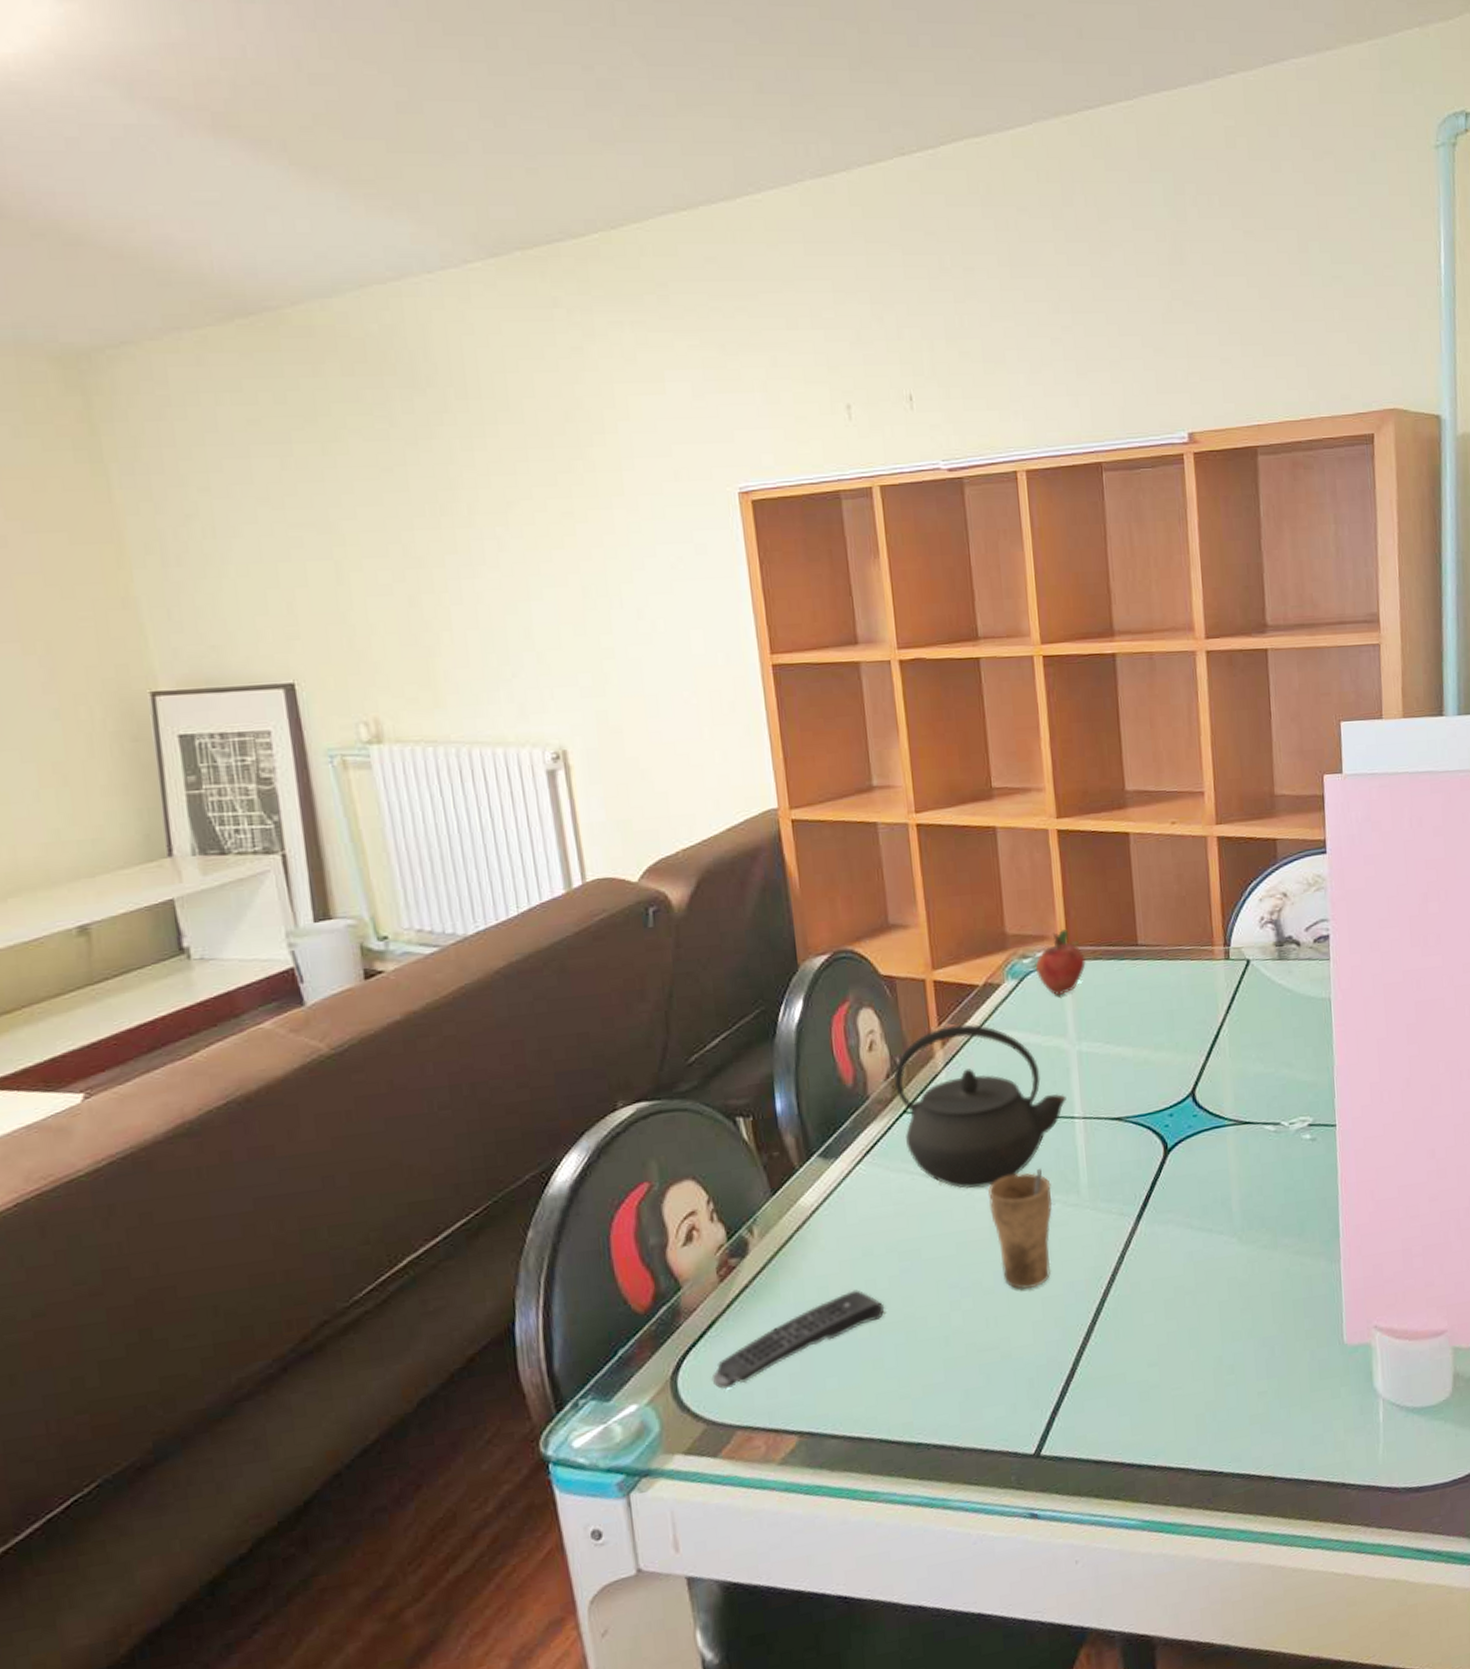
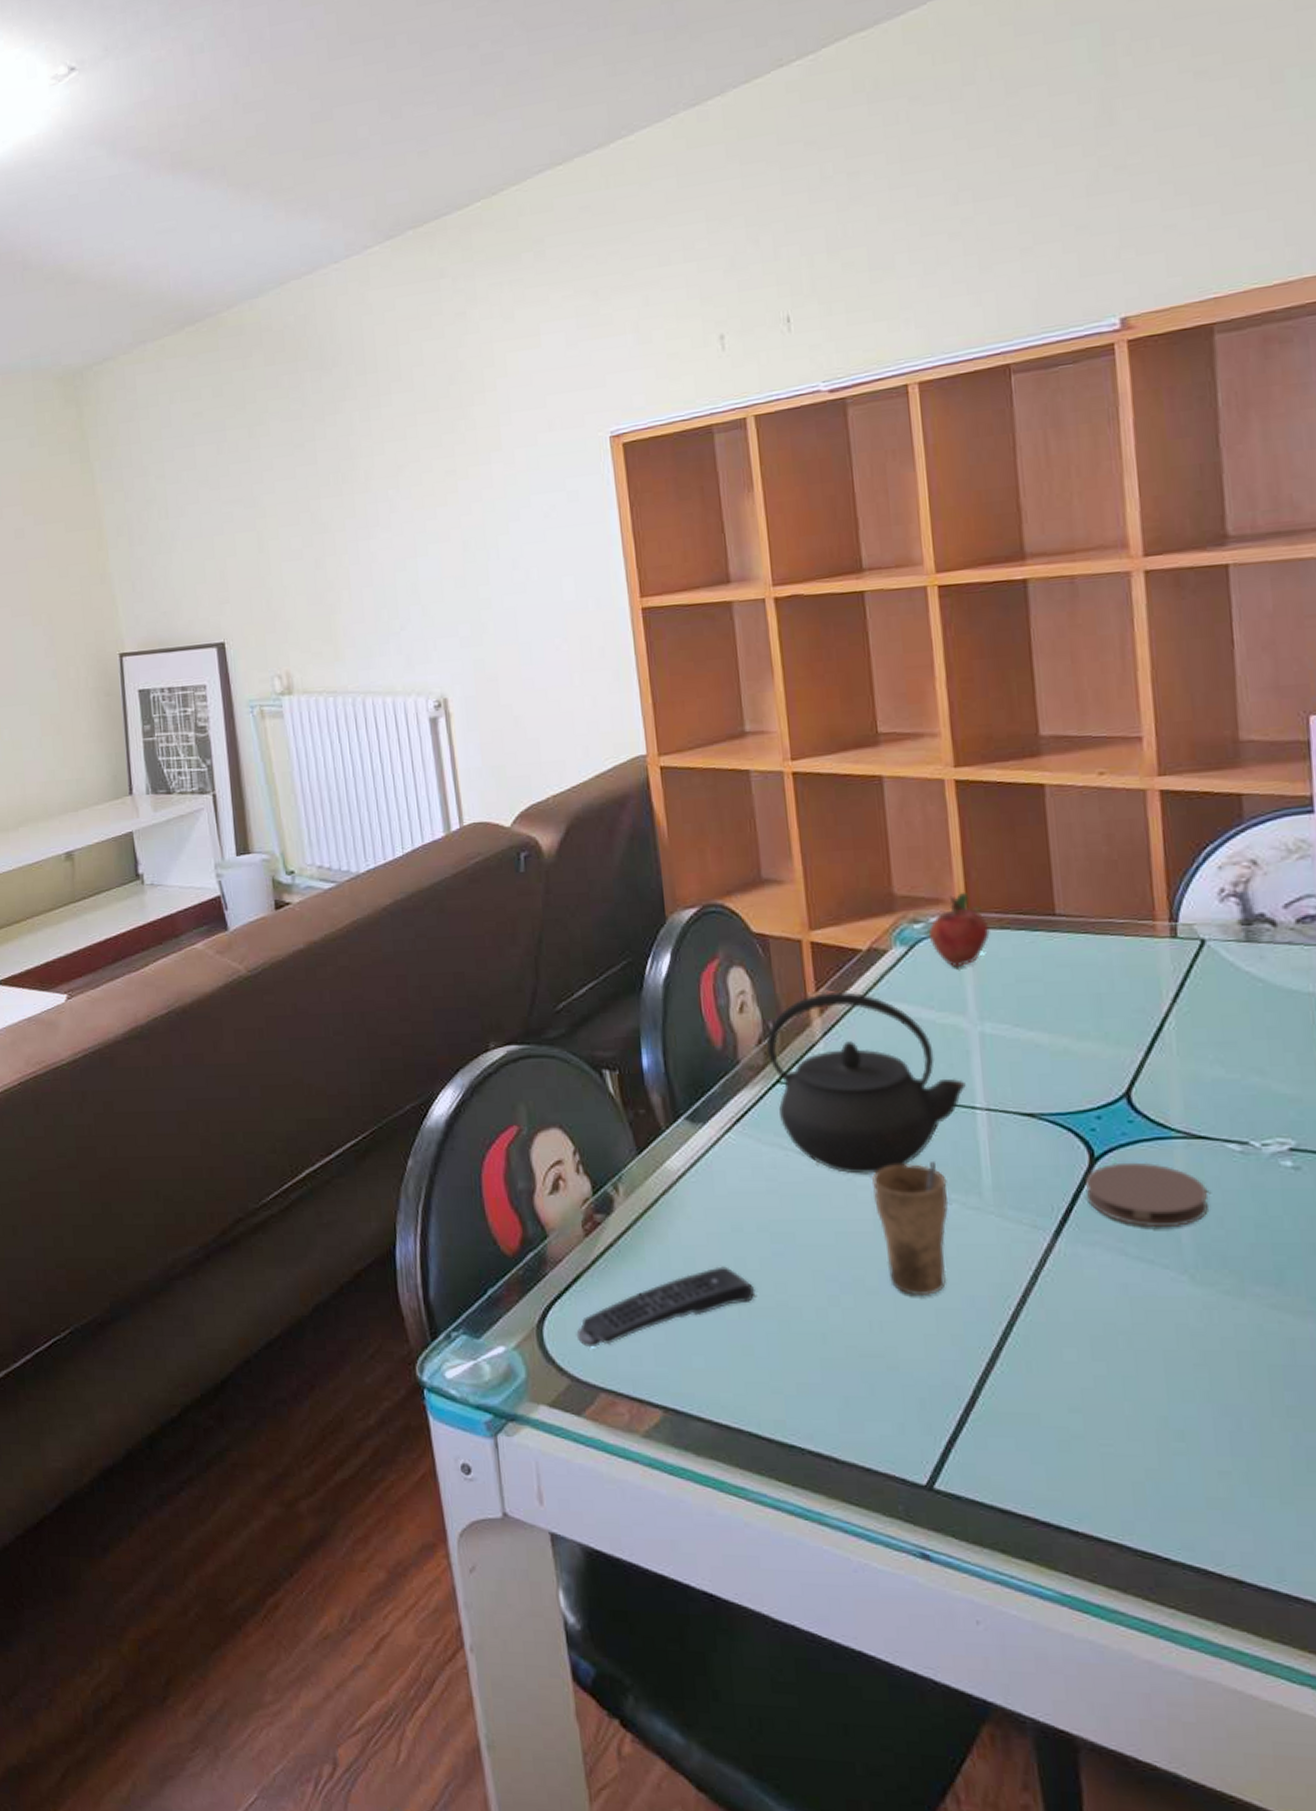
coaster: none [1160,1148,1252,1203] -> present [1084,1162,1209,1228]

